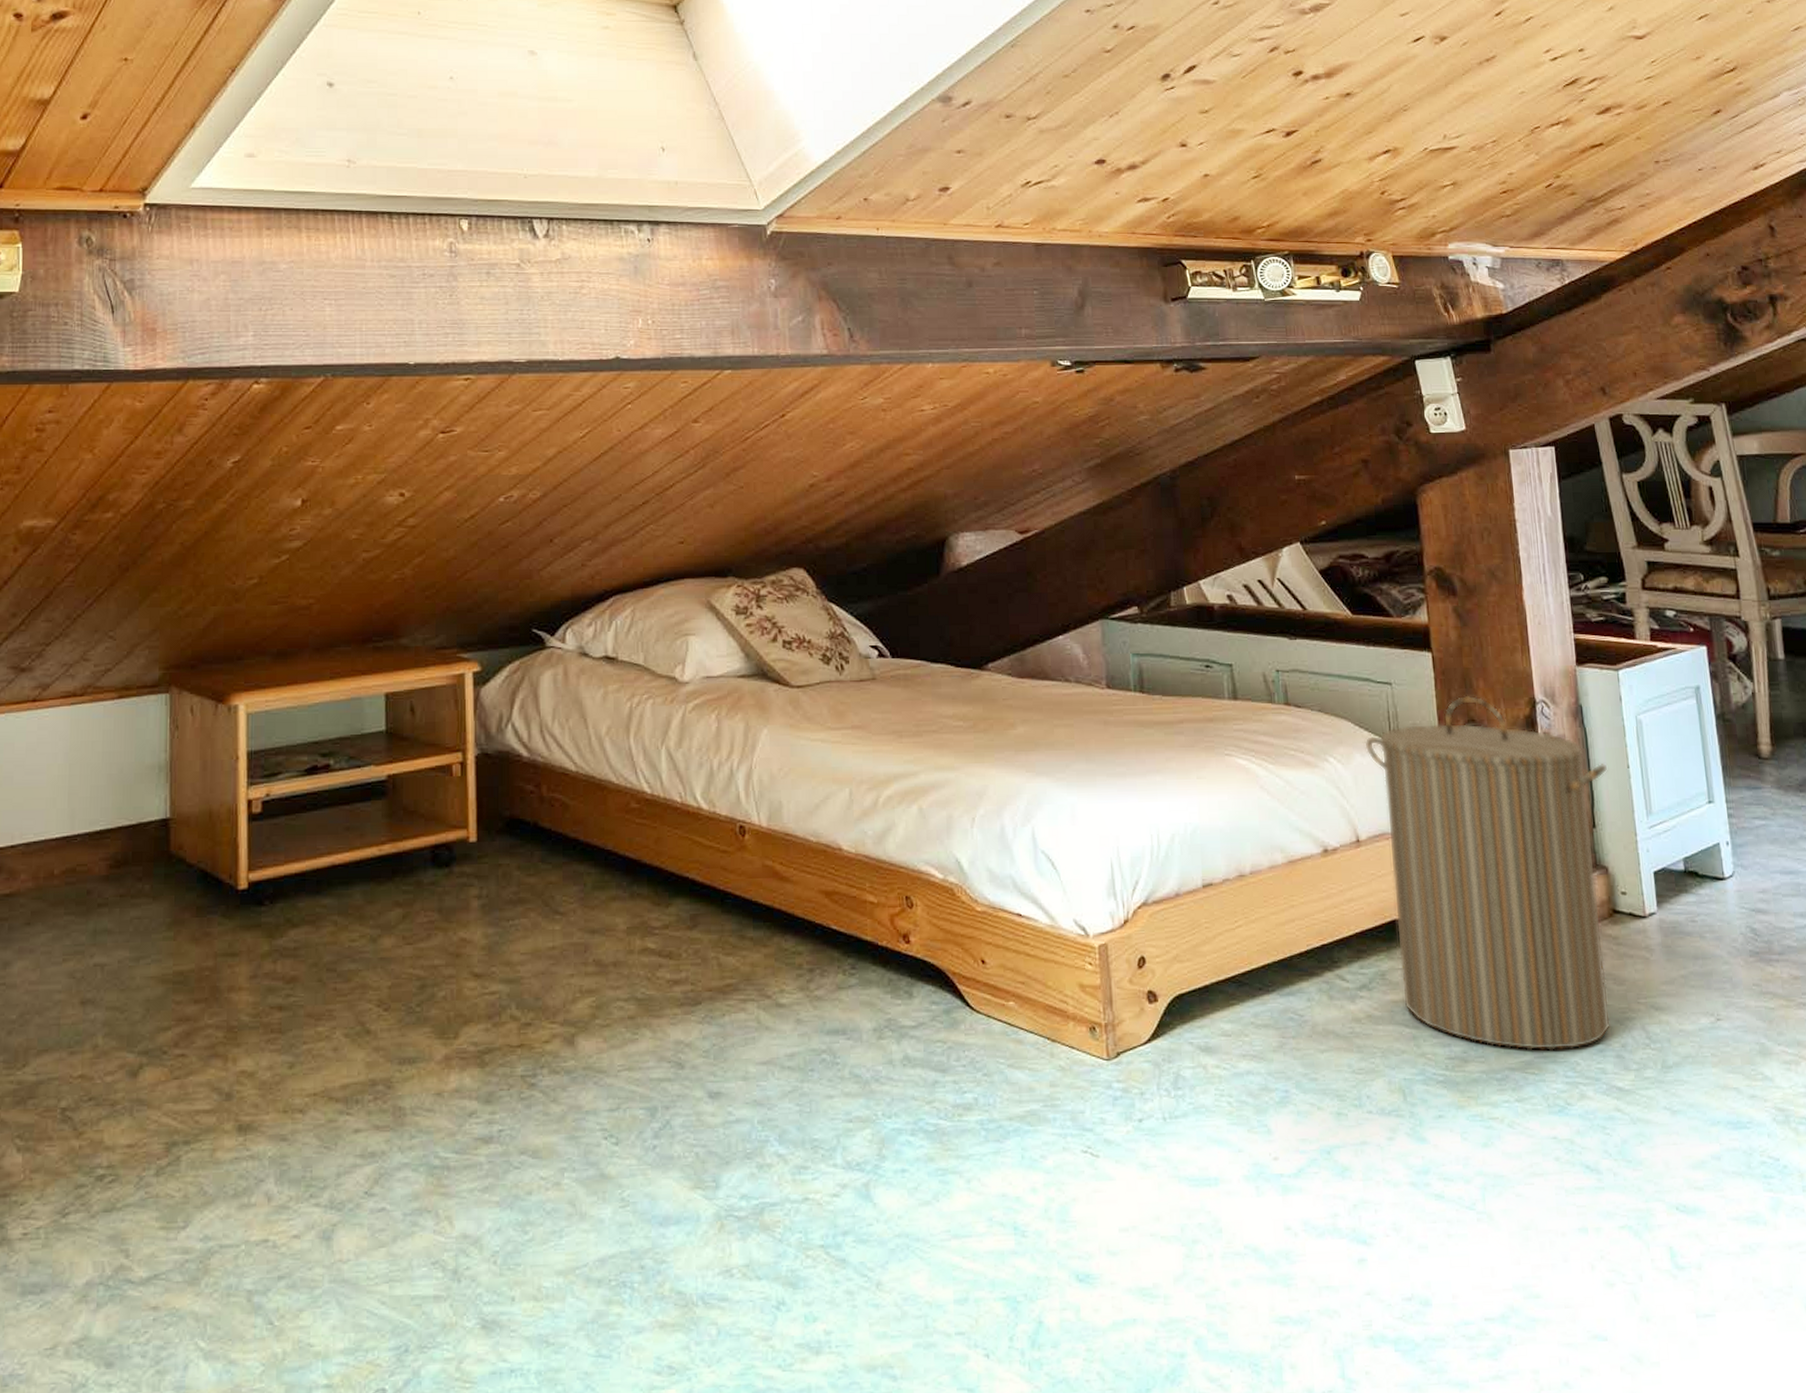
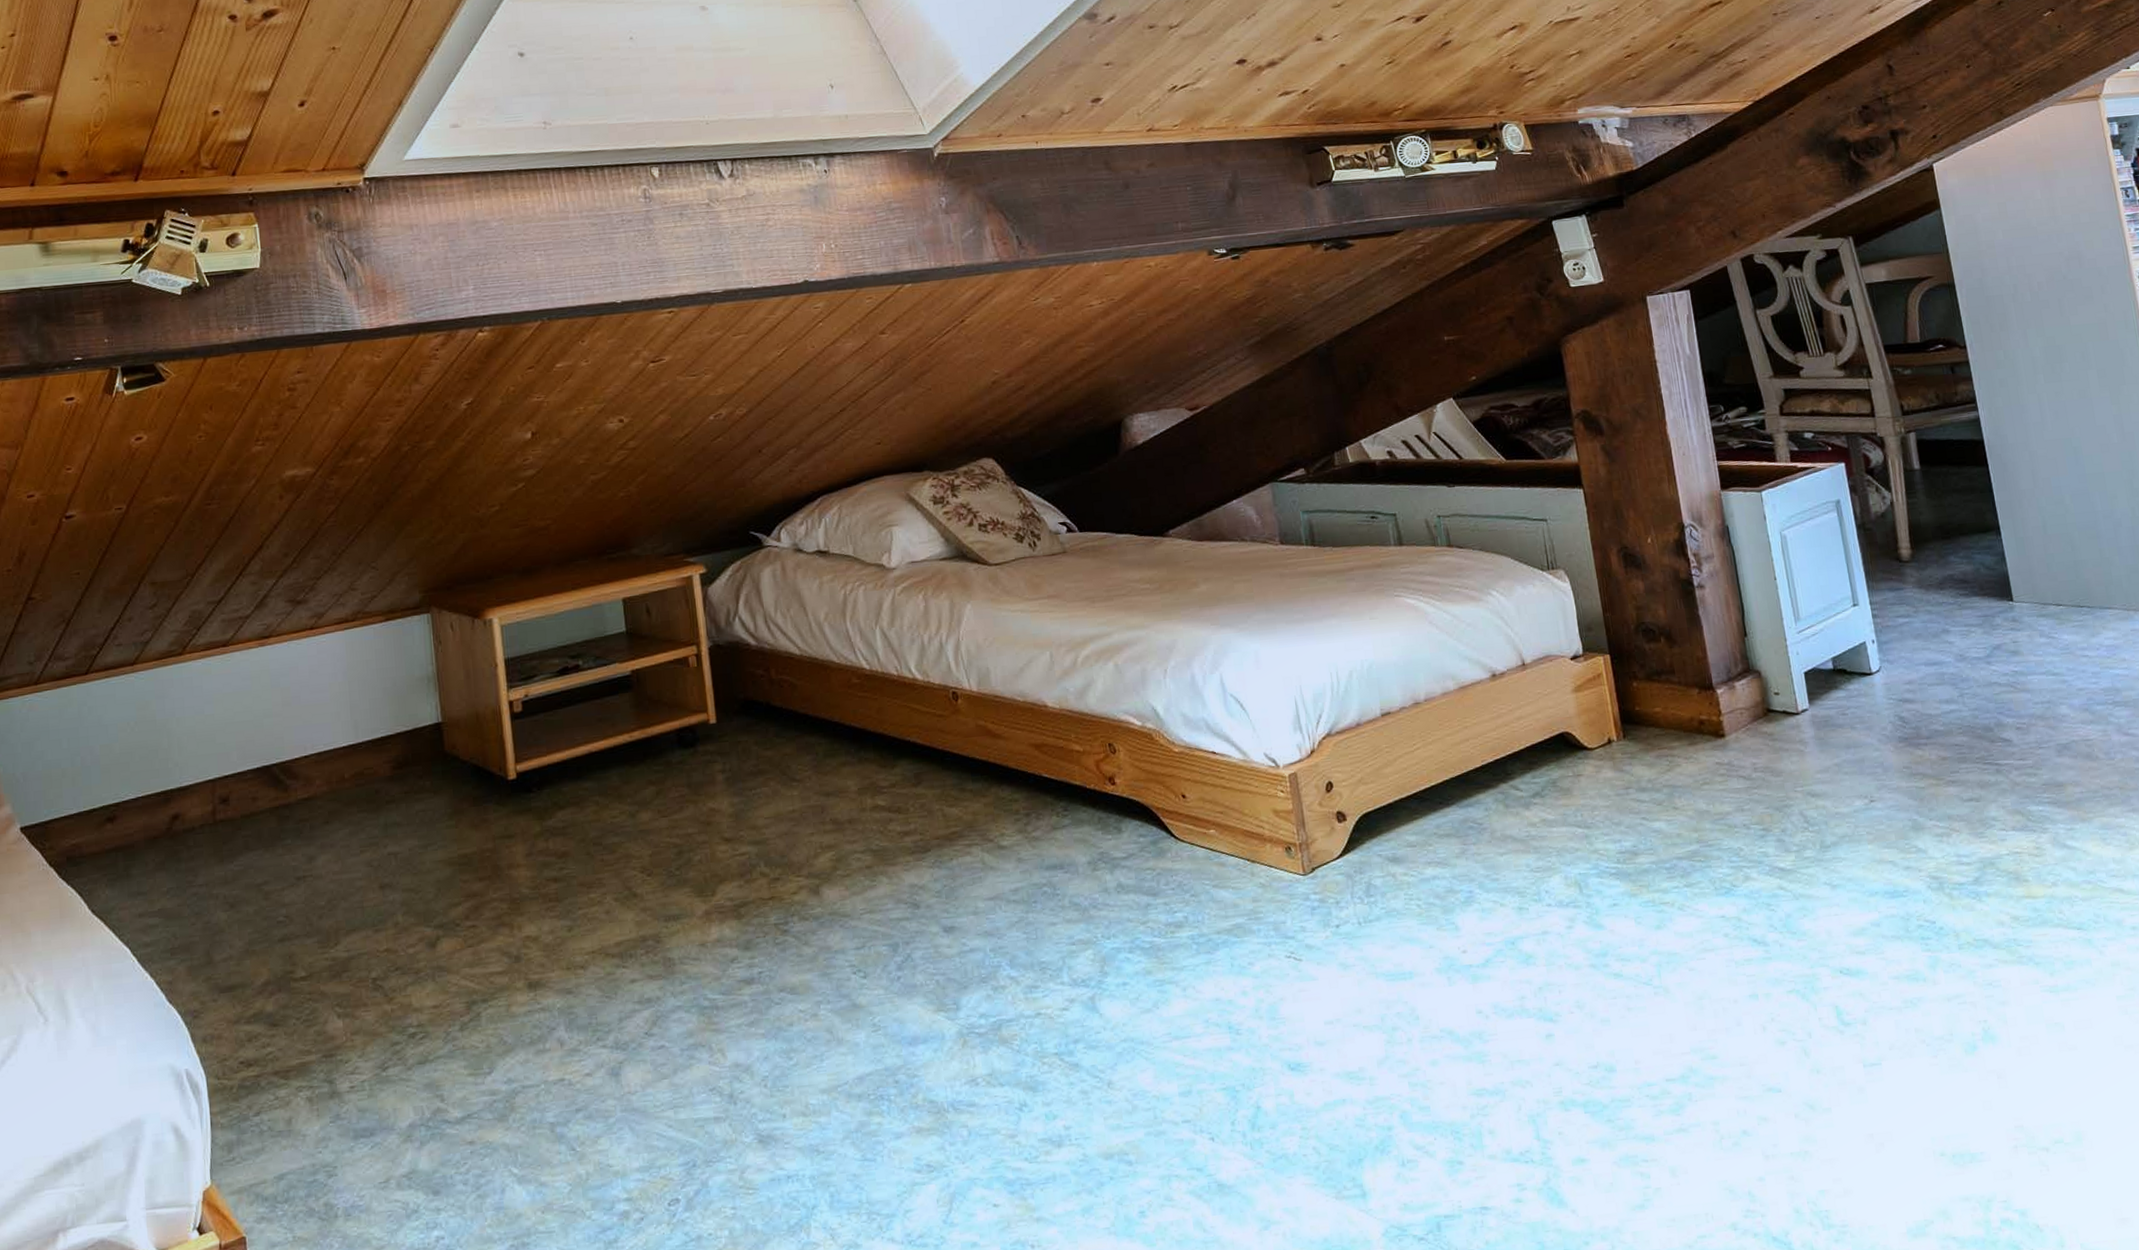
laundry hamper: present [1364,695,1611,1051] -> none [1524,524,1771,841]

